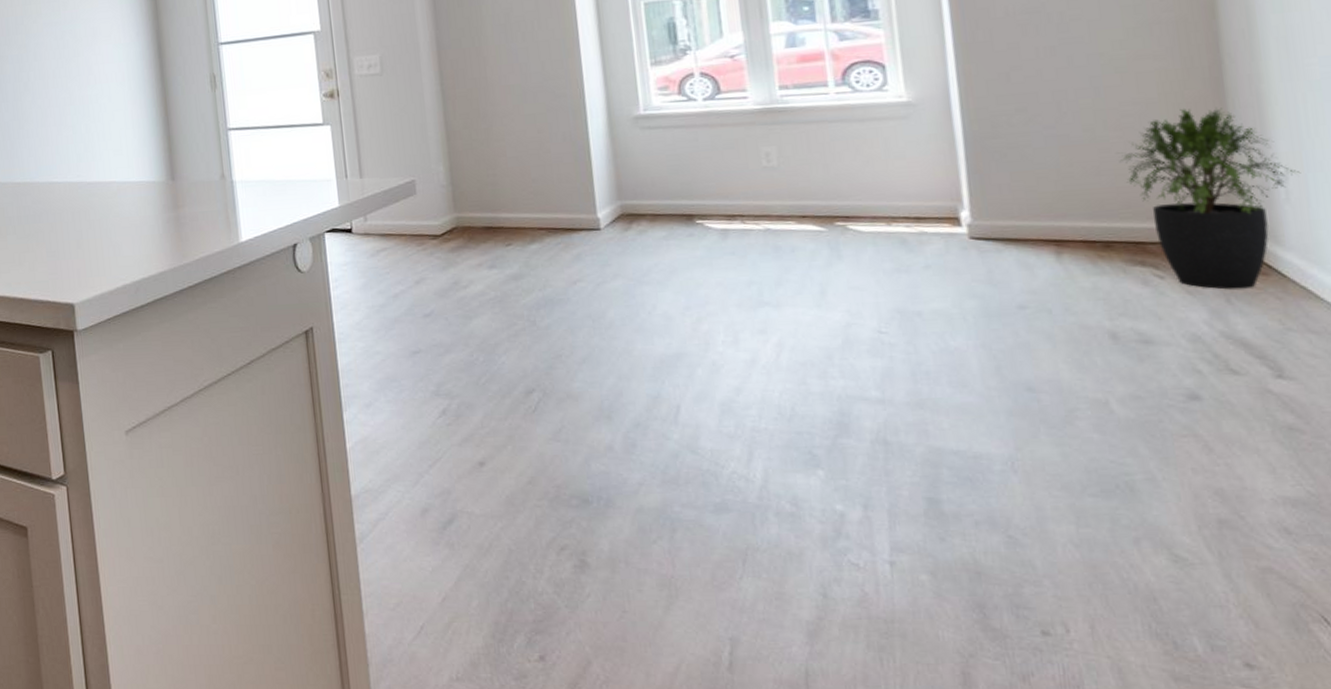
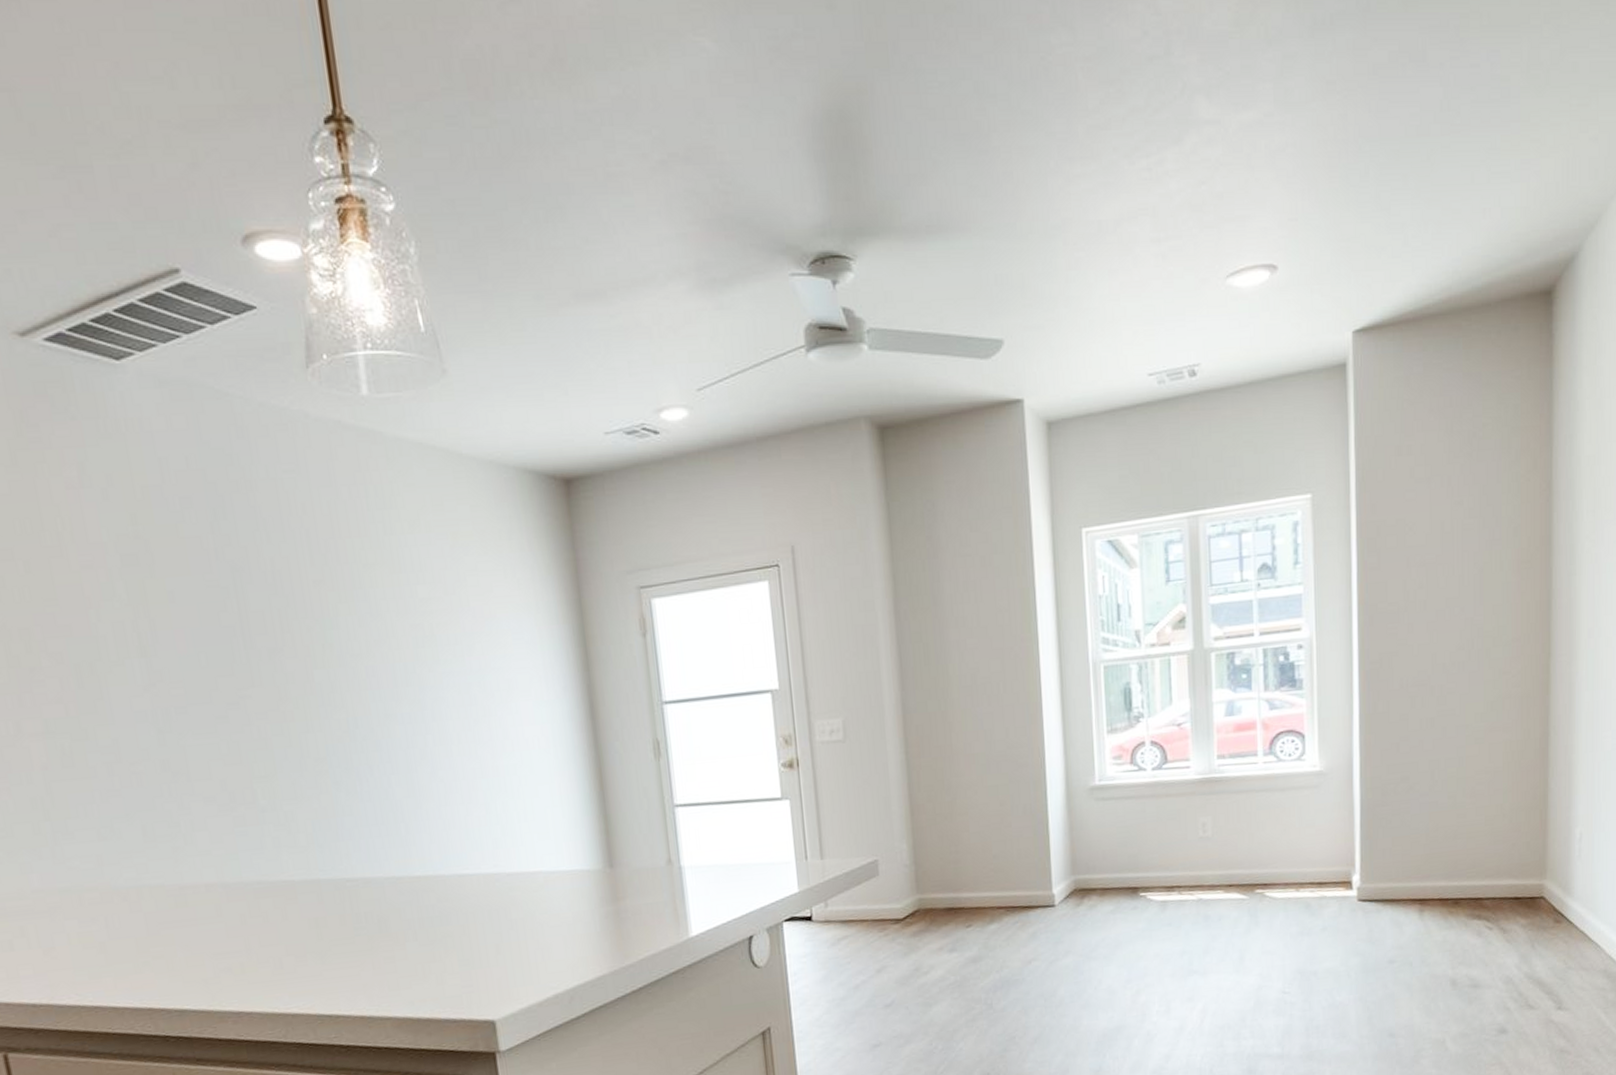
potted plant: present [1118,108,1301,289] -> none [1471,776,1590,936]

